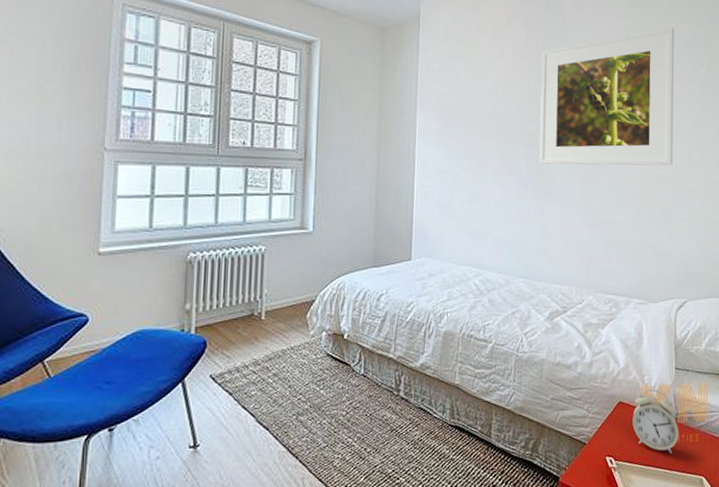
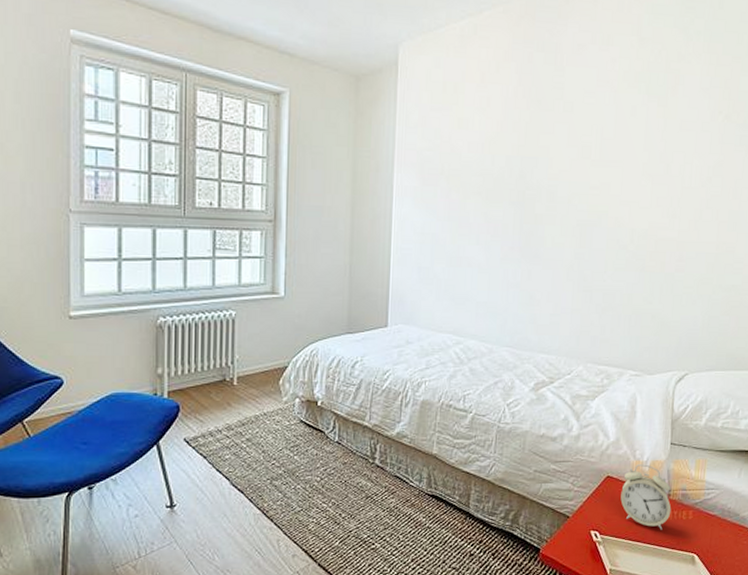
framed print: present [539,27,674,166] -> none [528,68,691,227]

